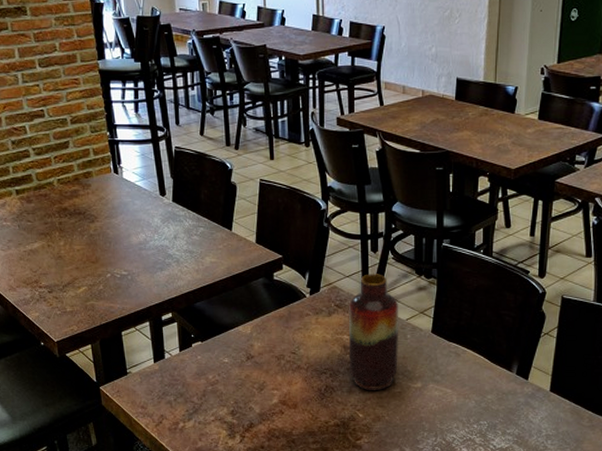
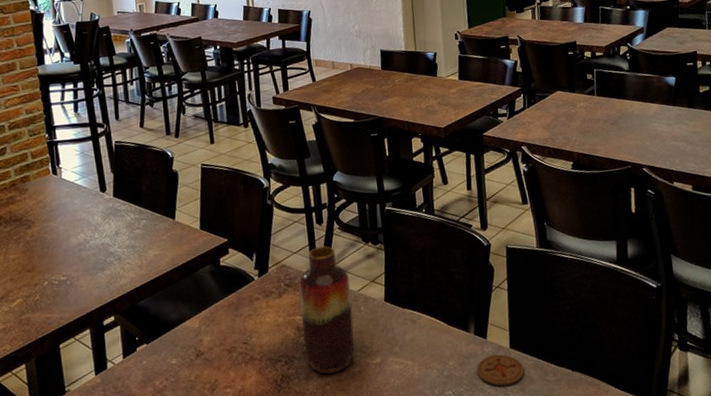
coaster: none [513,395,561,424] -> present [476,354,525,386]

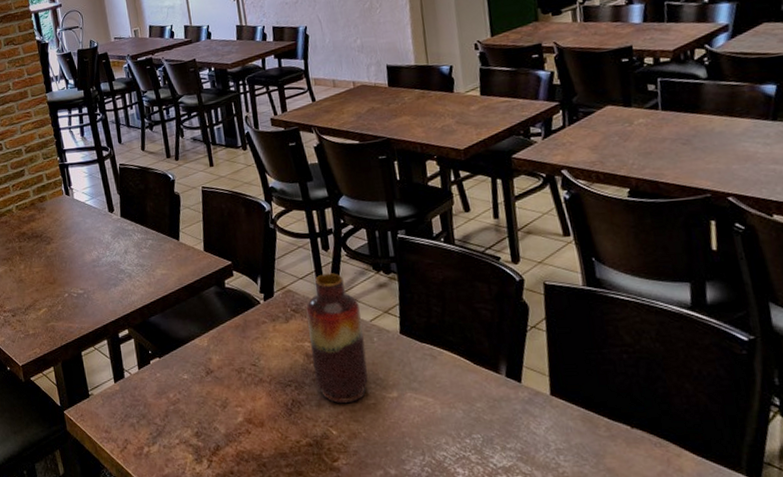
coaster: present [476,354,525,386] -> none [509,400,570,436]

